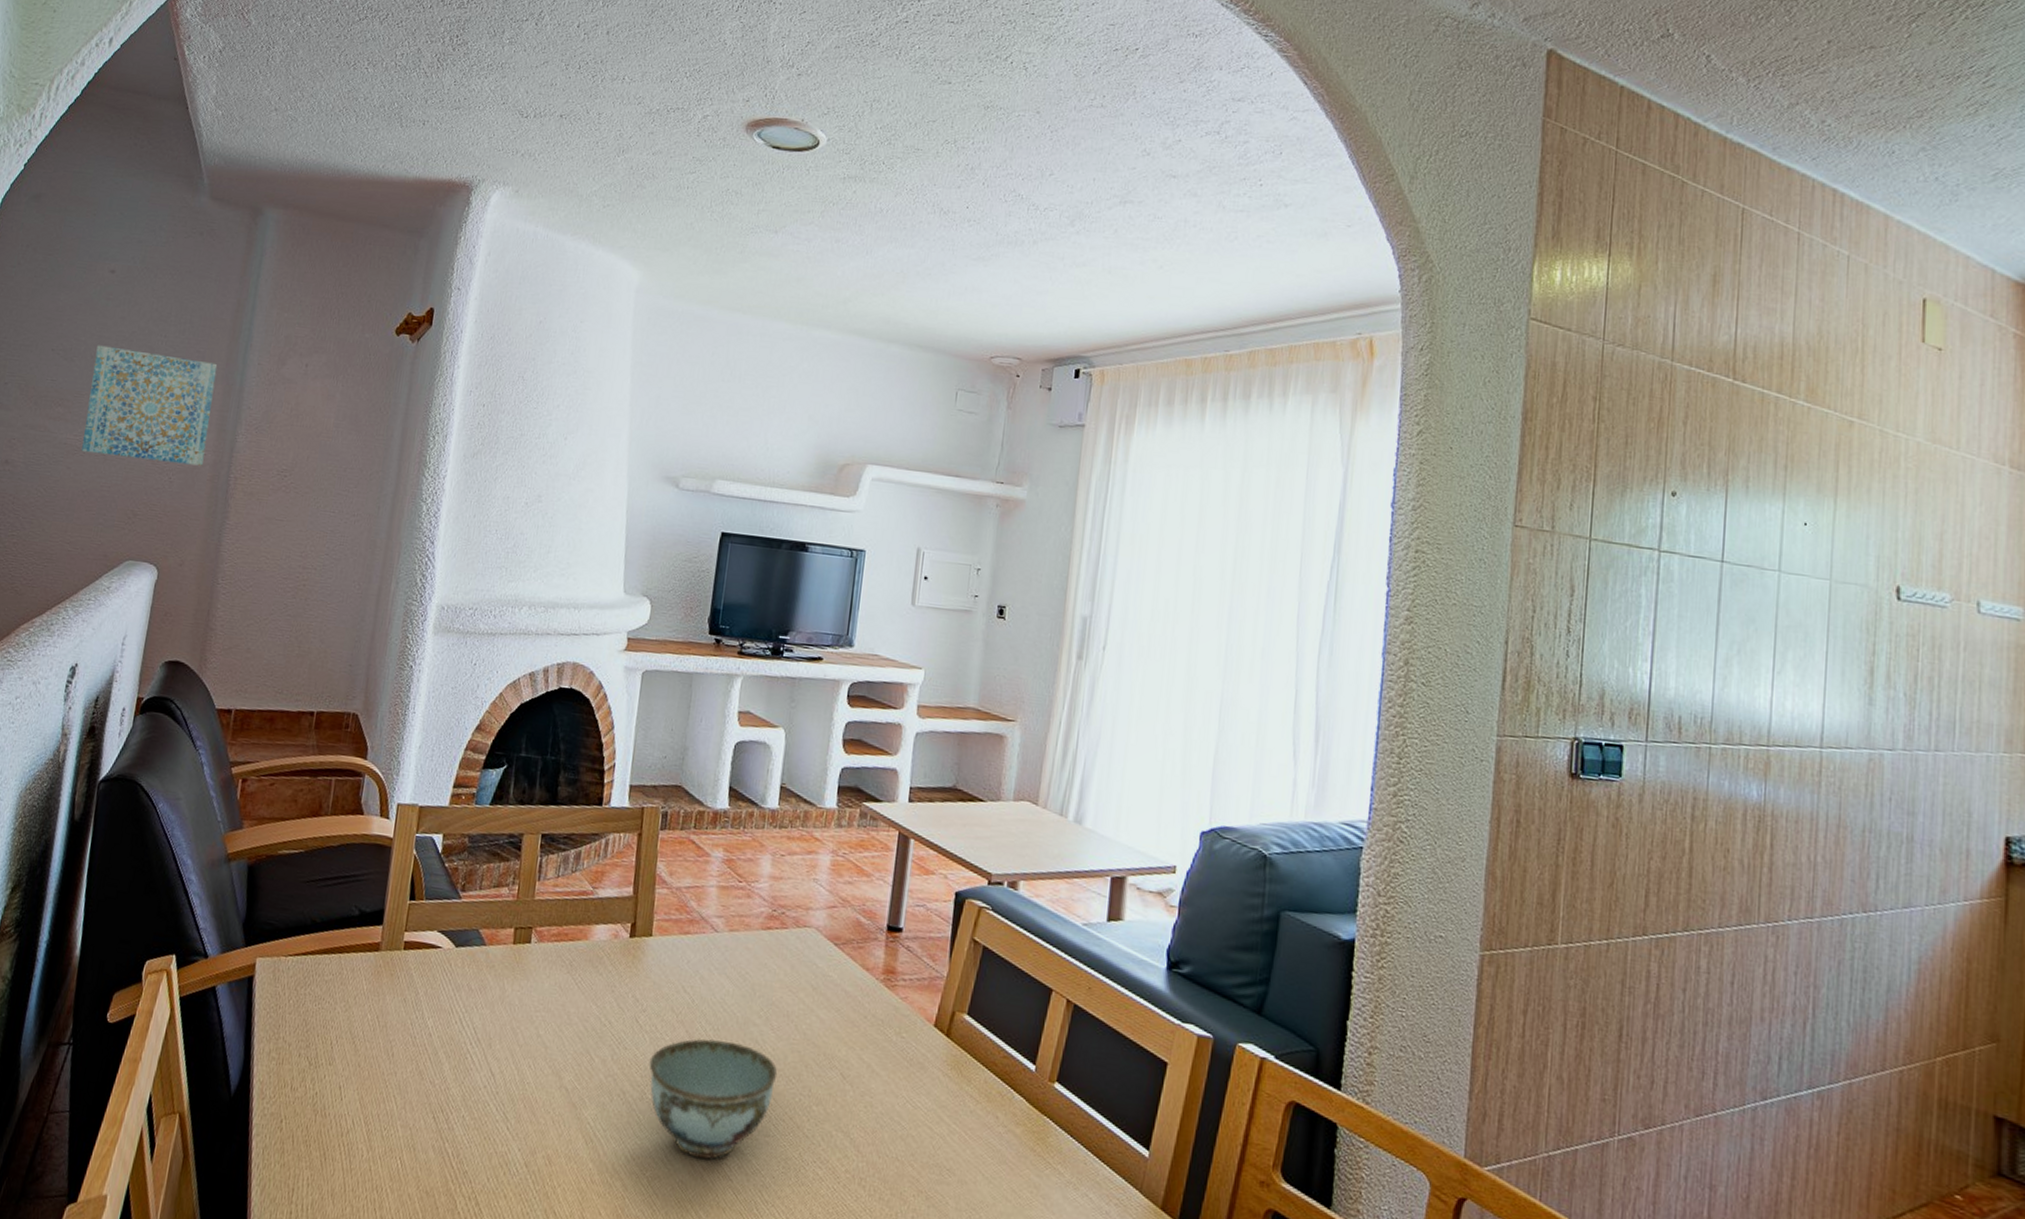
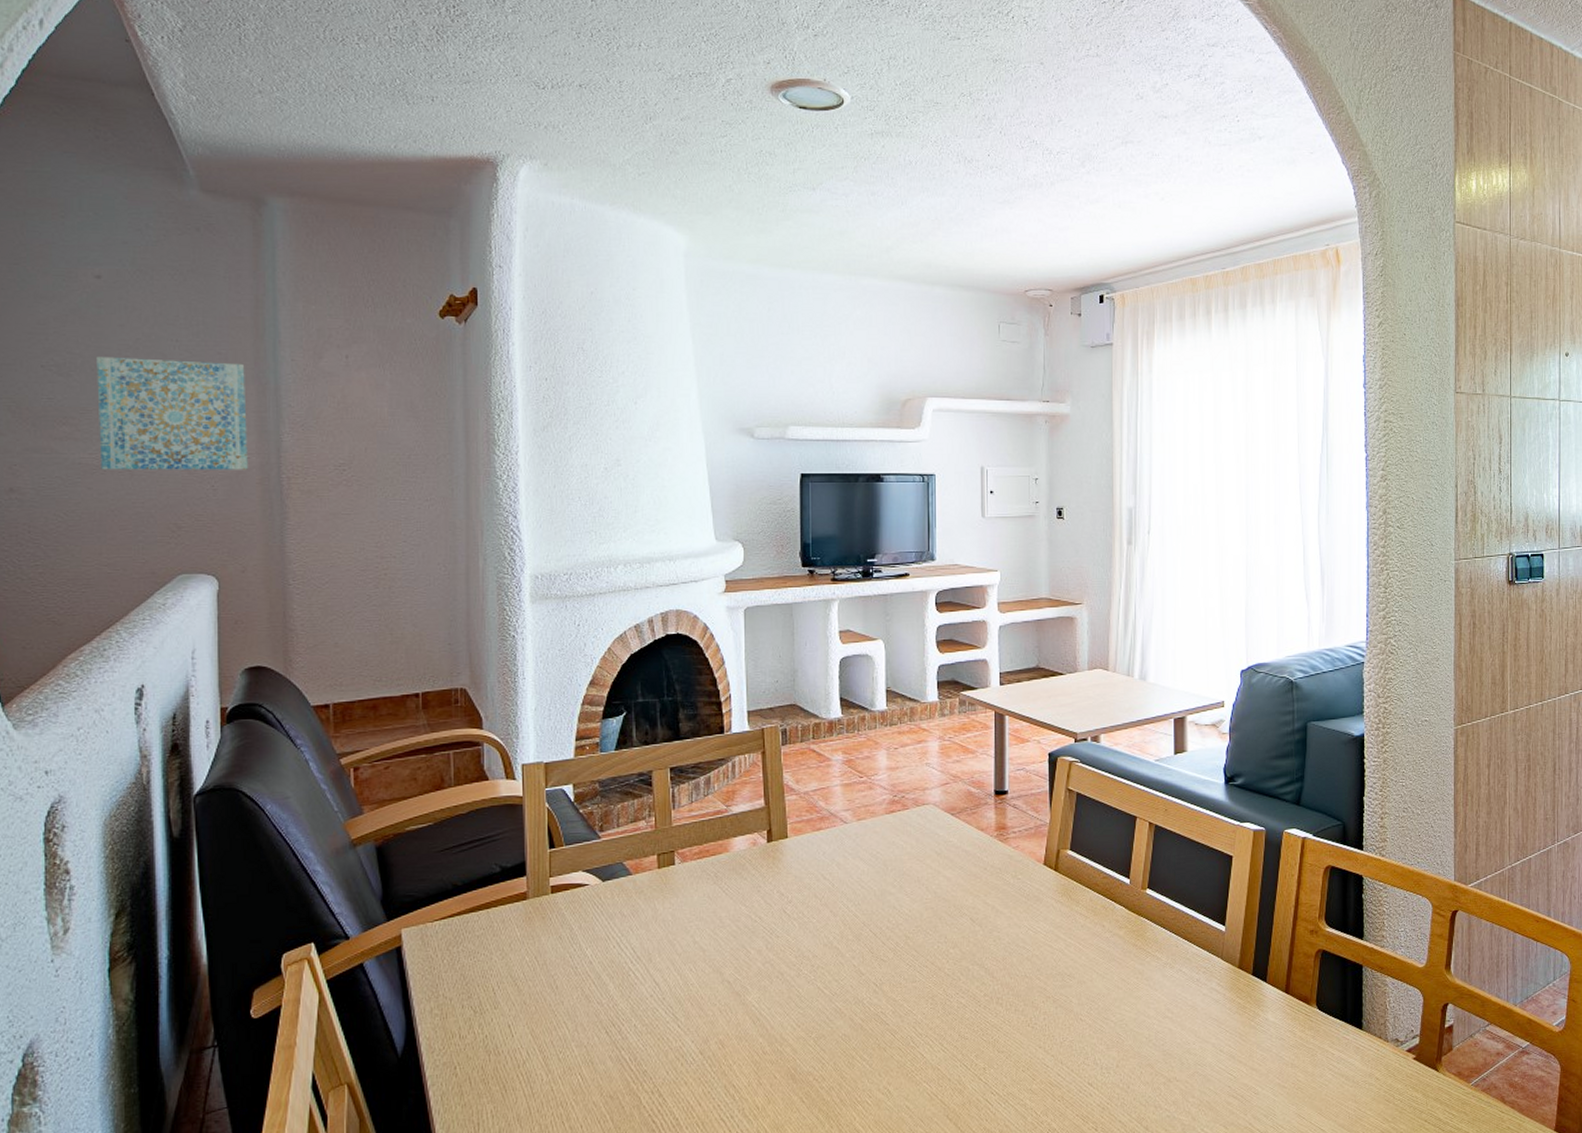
bowl: present [649,1039,778,1160] -> none [801,912,916,1013]

